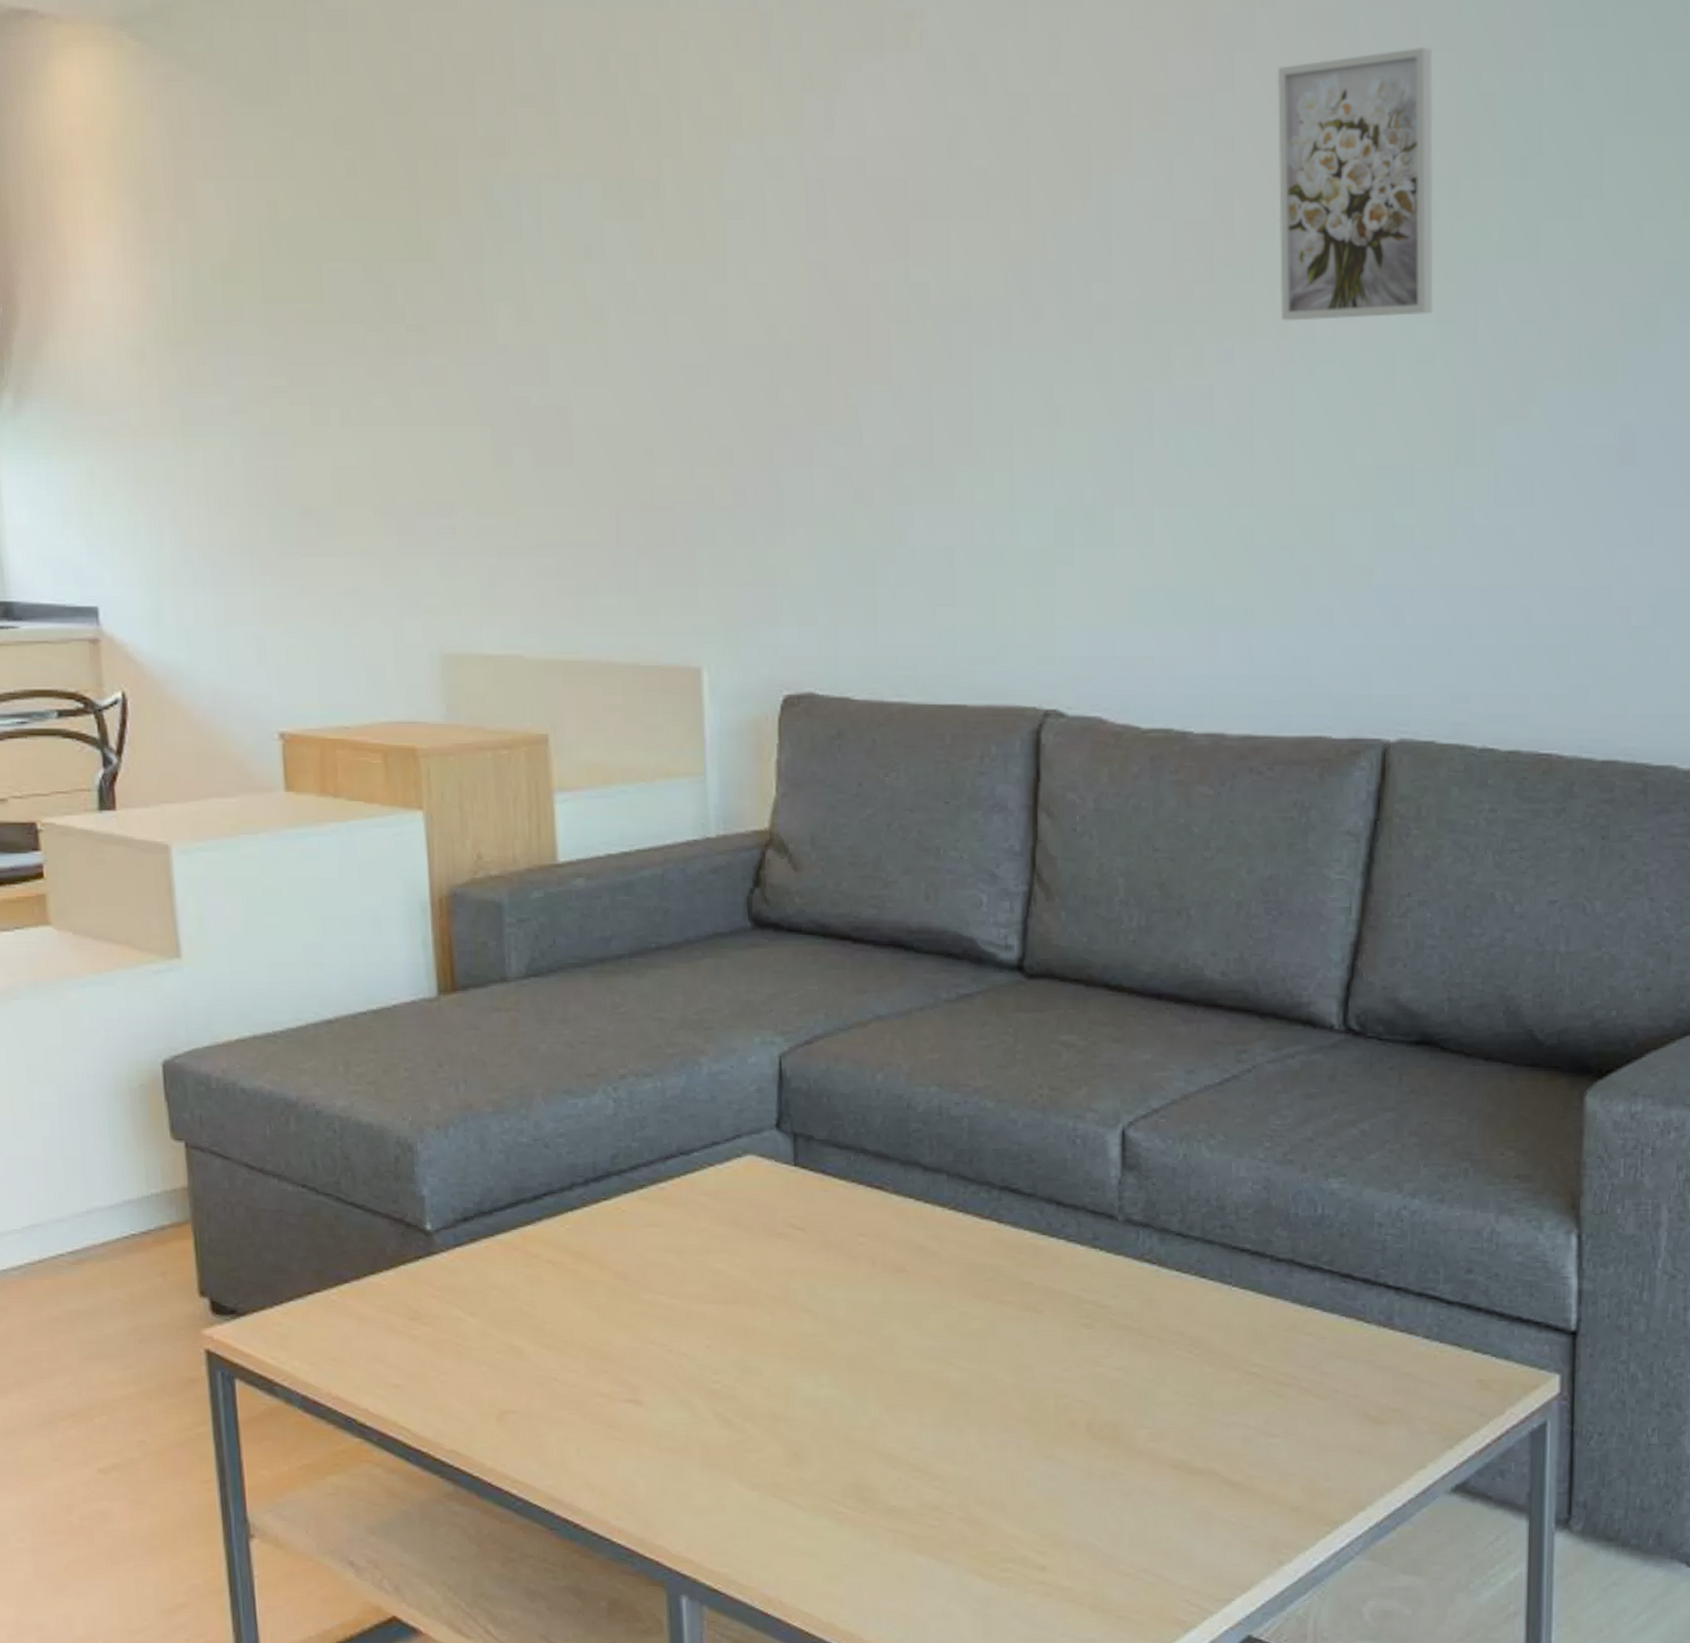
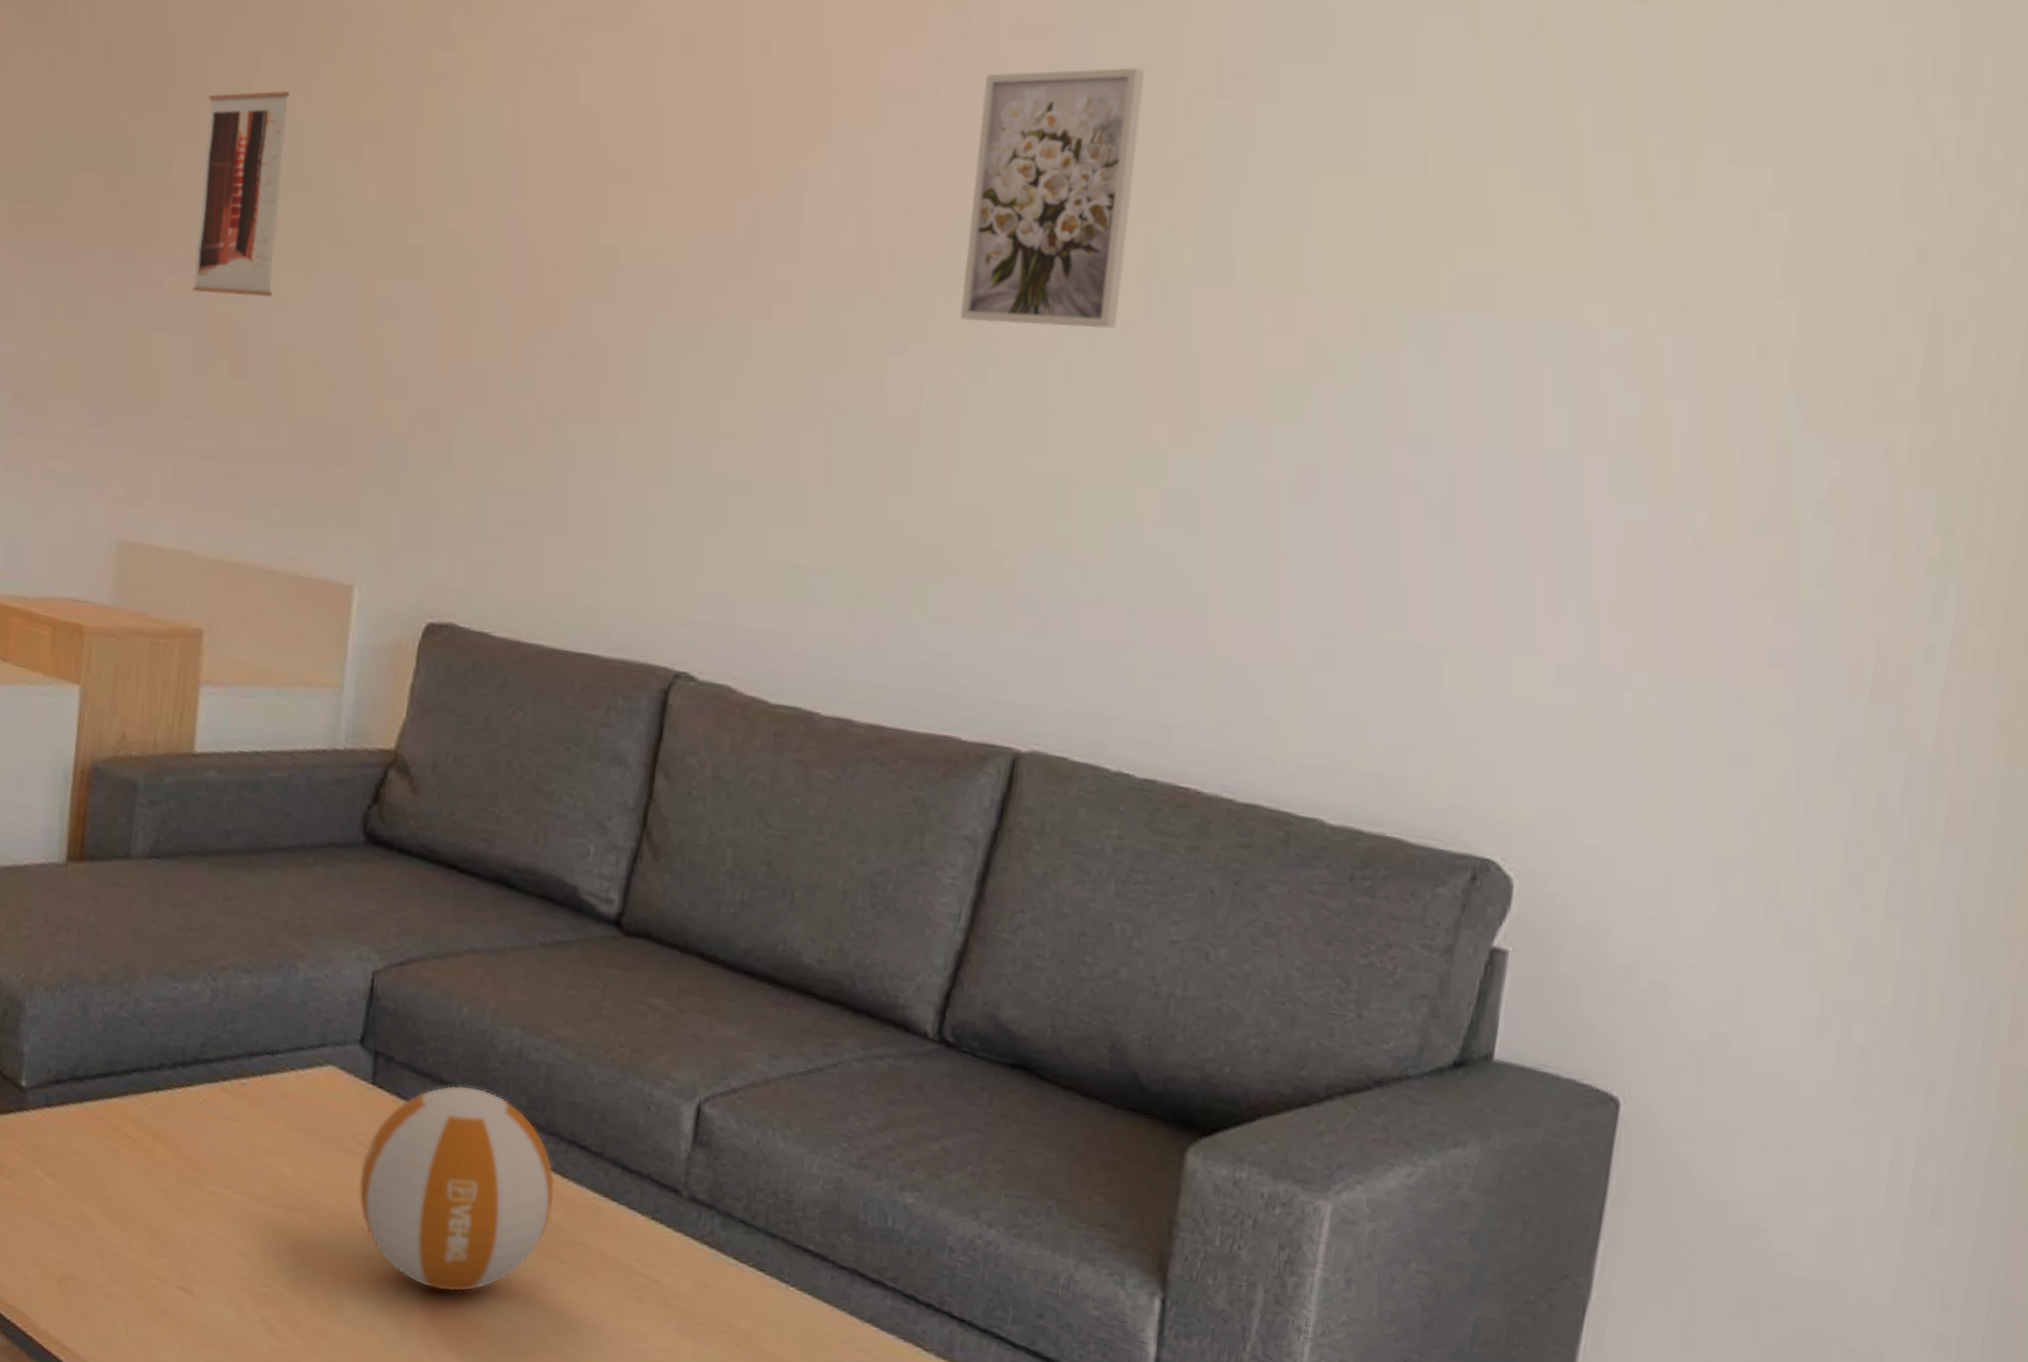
wall art: none [466,152,569,379] -> present [192,91,291,297]
volleyball: none [794,1151,994,1354] -> present [358,1085,555,1292]

